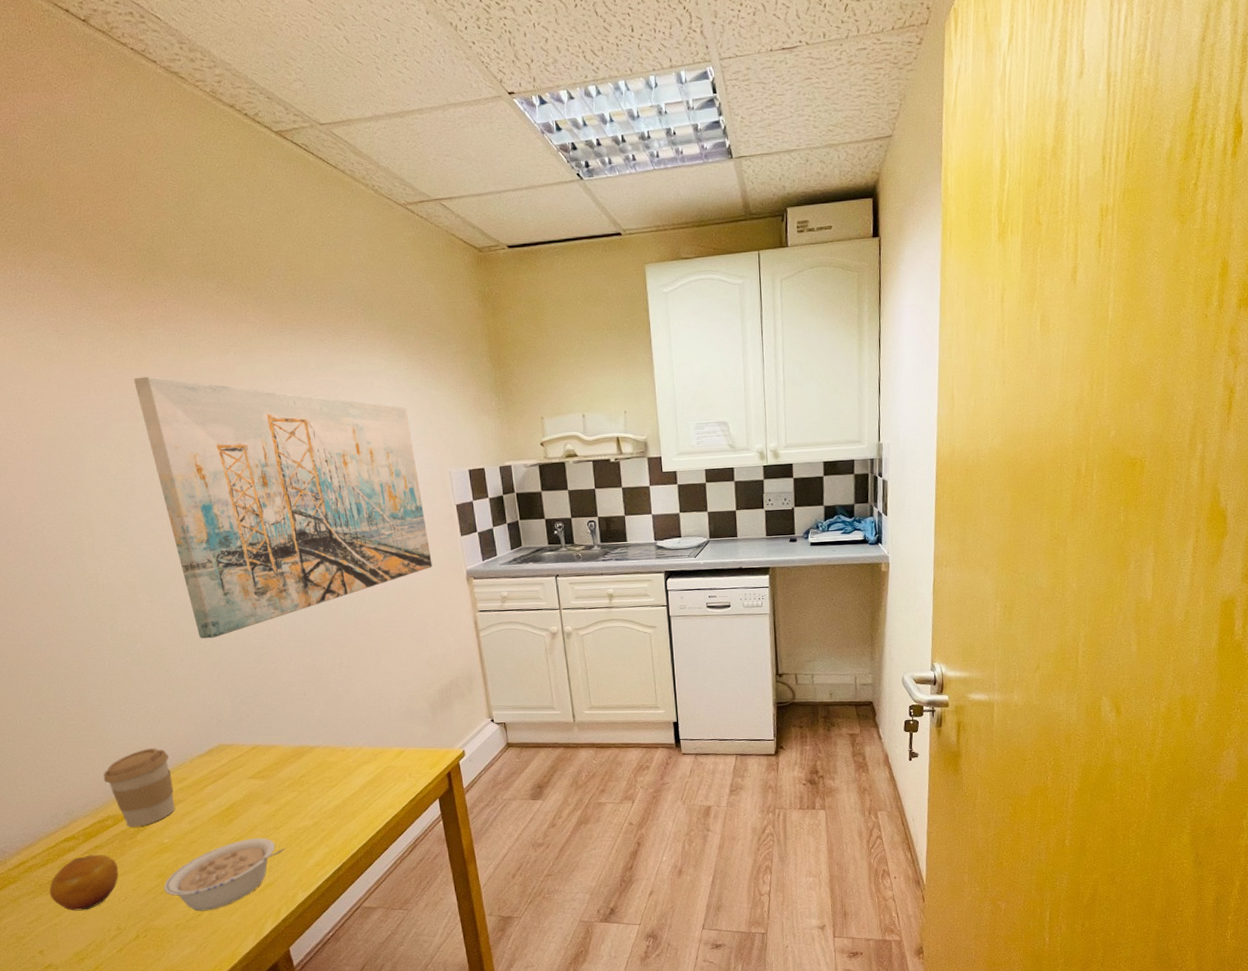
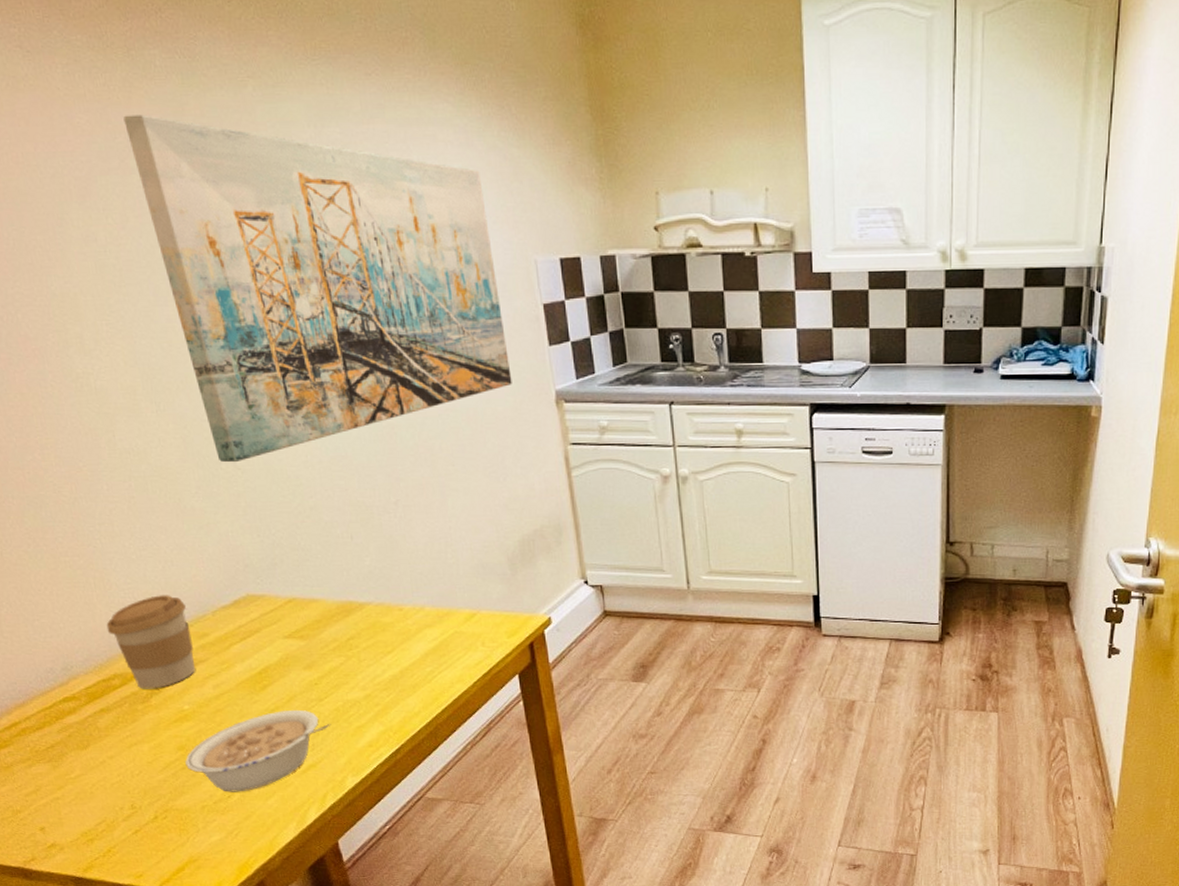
fruit: present [49,854,119,911] -> none [48,719,131,784]

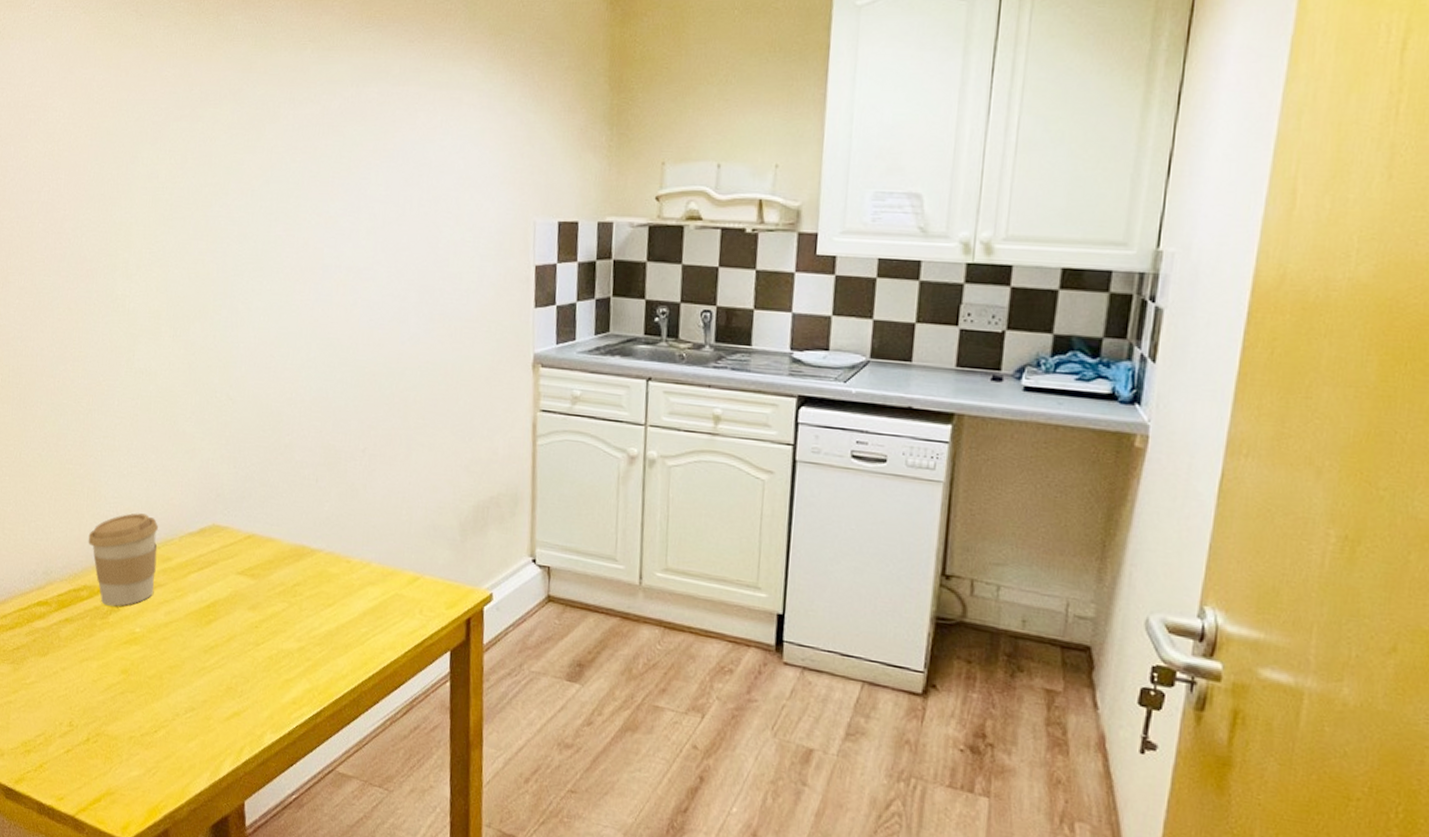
wall art: present [123,114,512,463] -> none [202,70,496,393]
legume: present [185,709,331,792] -> none [125,649,262,729]

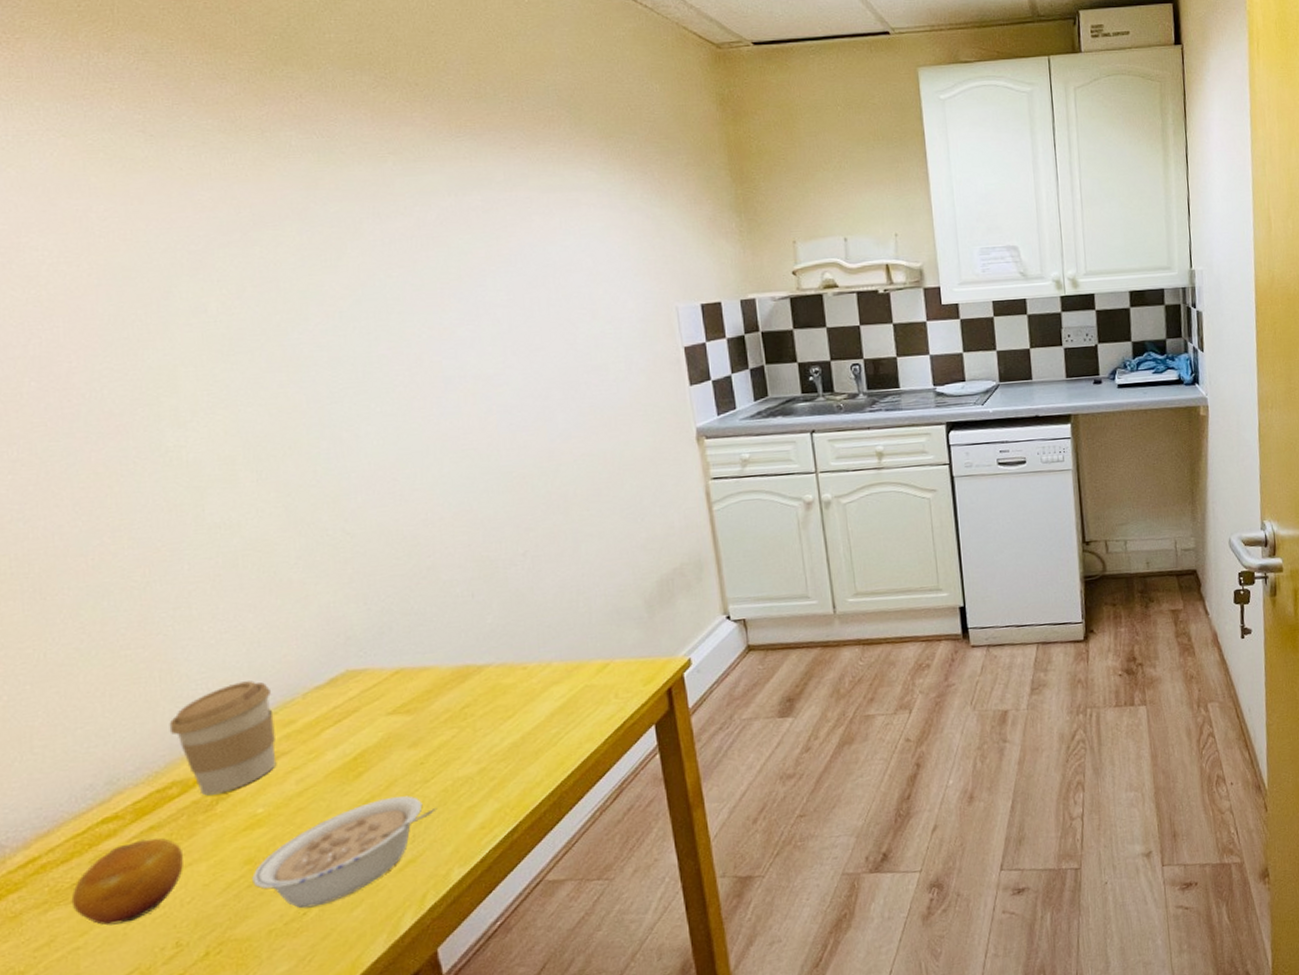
fruit: none [11,627,84,694] -> present [71,838,184,926]
legume: none [125,649,262,729] -> present [252,795,437,909]

